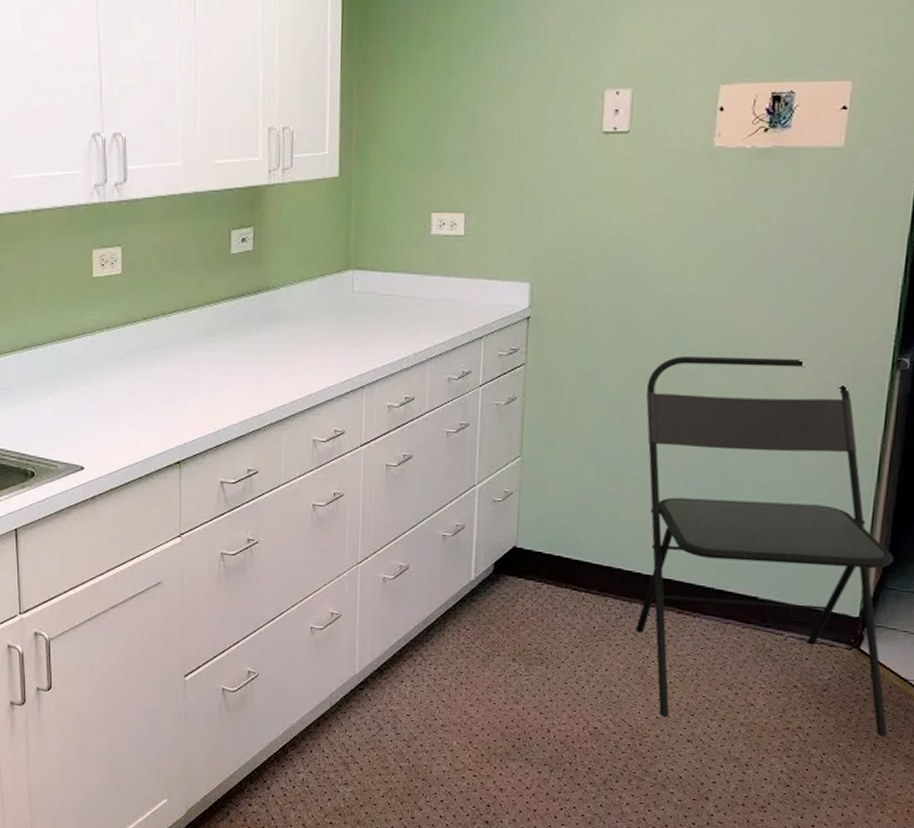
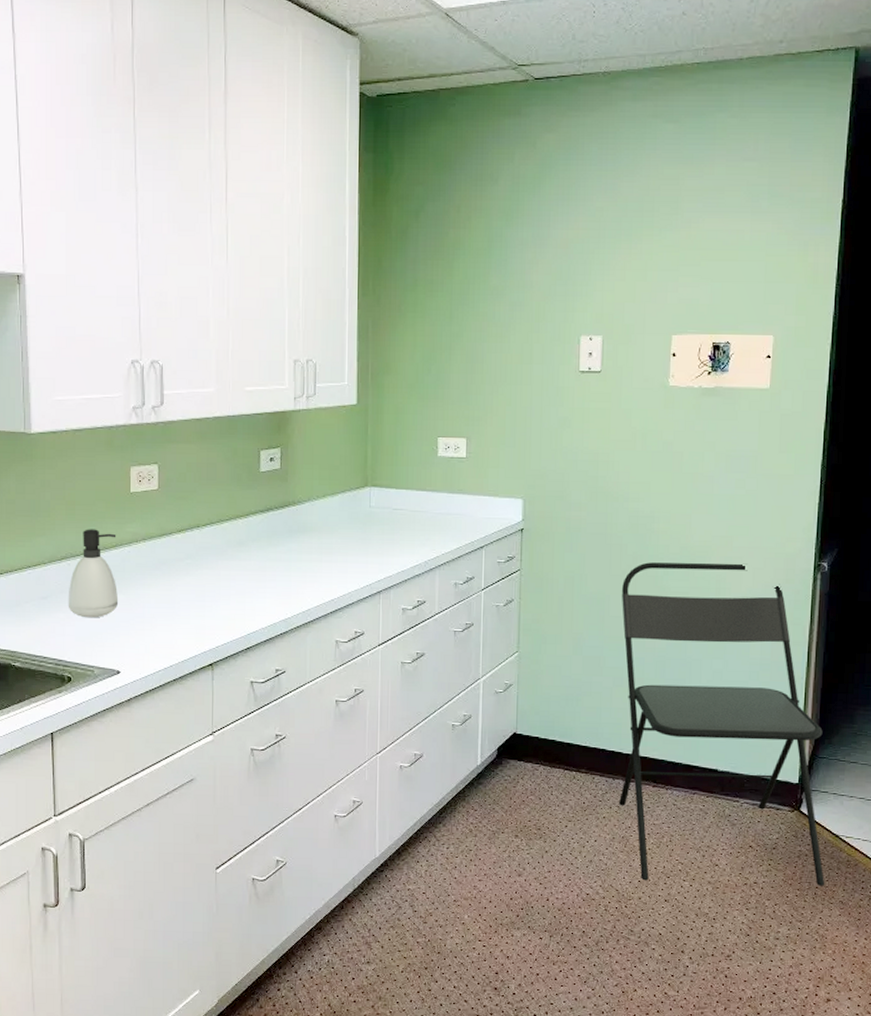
soap dispenser: none [30,316,82,411] -> present [68,529,119,618]

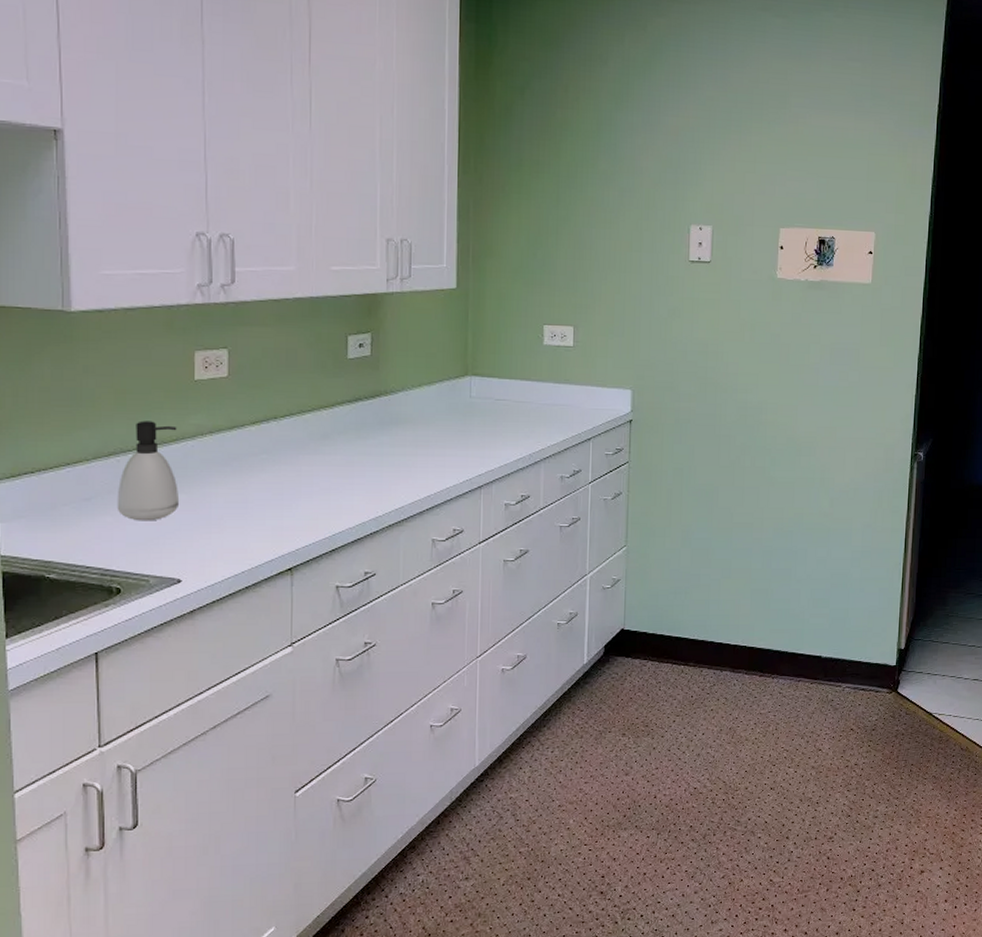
folding chair: present [619,562,824,886] -> none [727,453,919,769]

